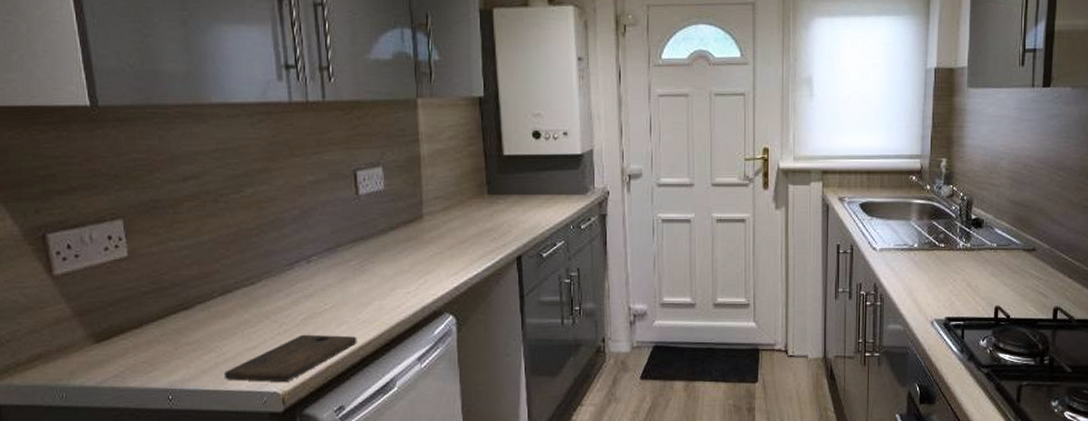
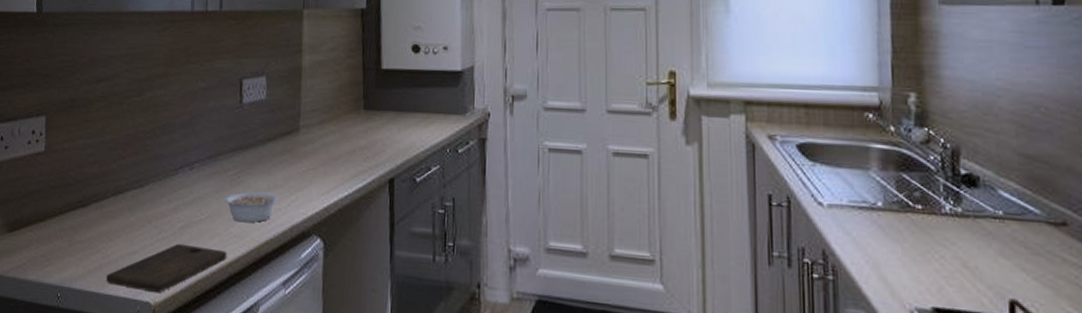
legume: none [348,278,407,308] -> present [224,191,279,223]

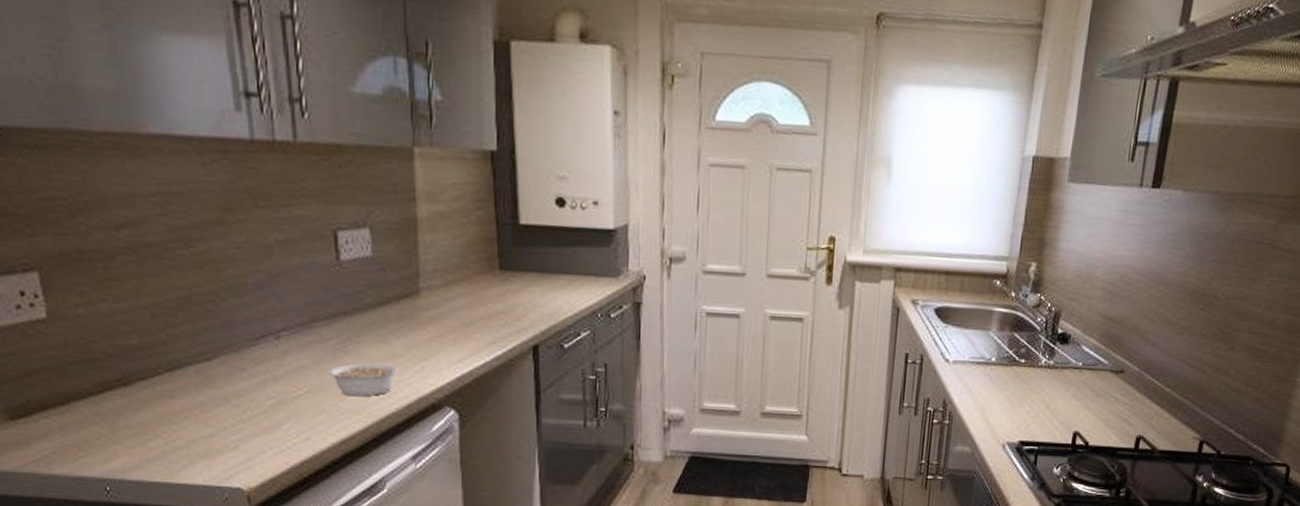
cutting board: present [106,243,227,294] -> none [175,422,339,478]

